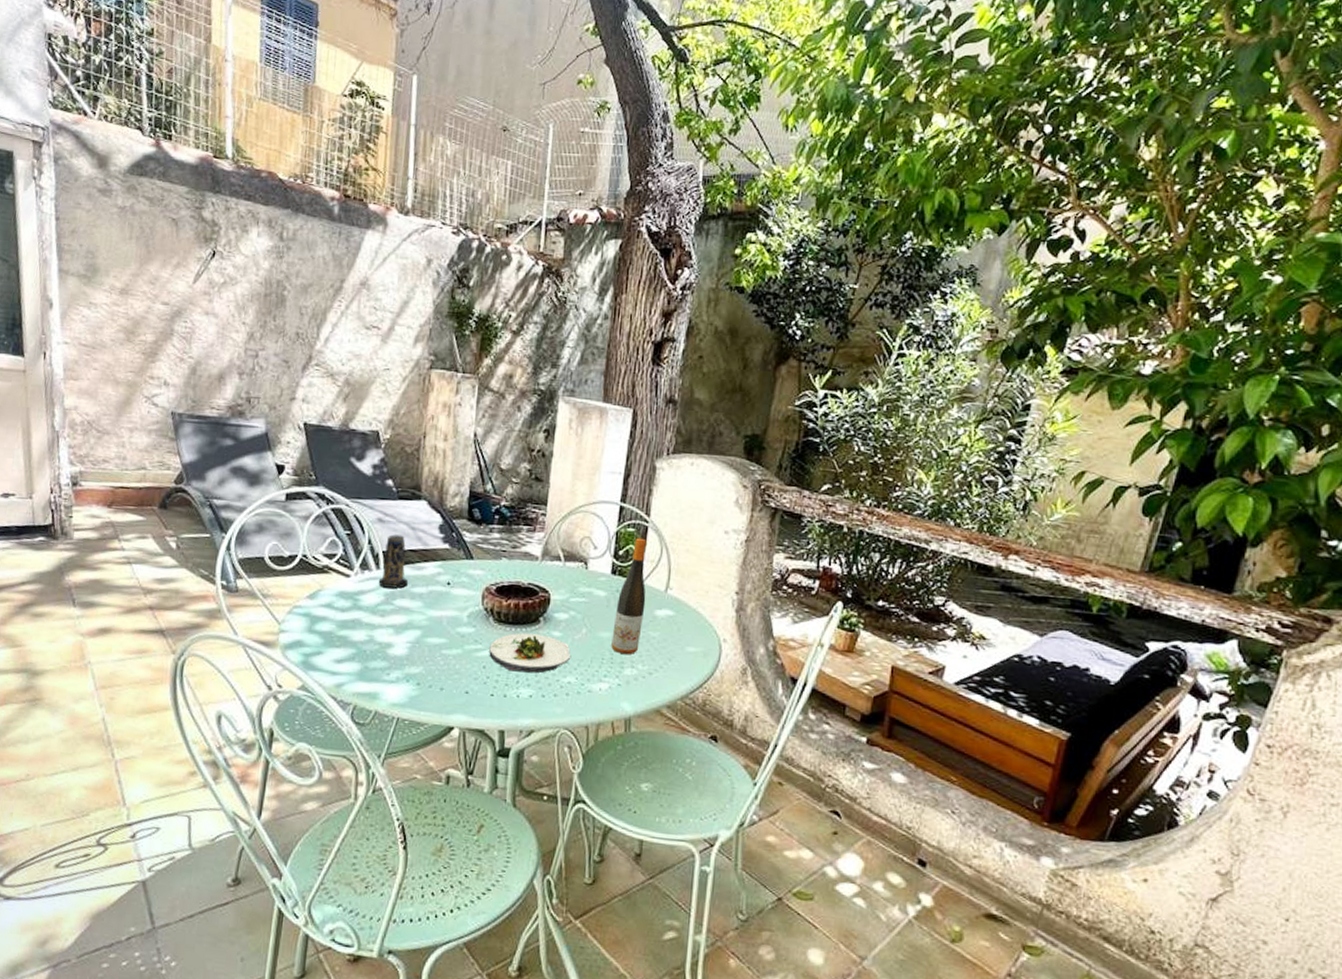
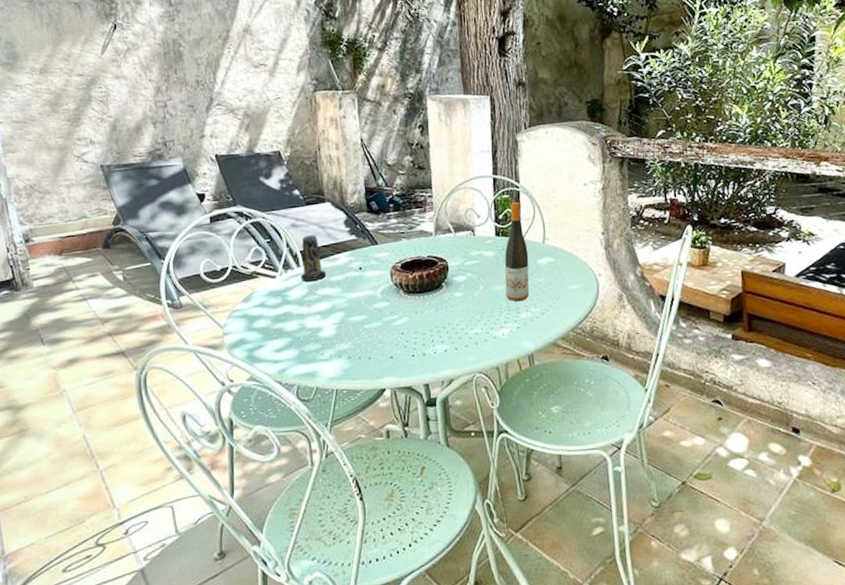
salad plate: present [489,633,571,673] -> none [404,297,474,333]

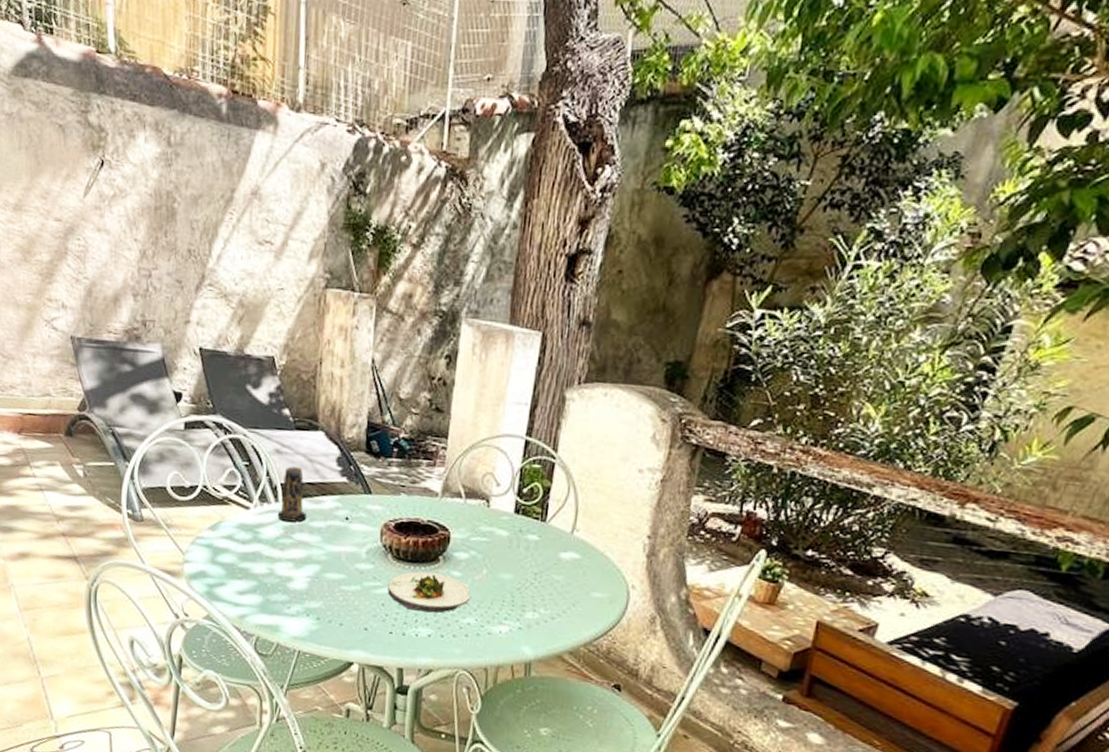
salad plate: none [404,297,474,333] -> present [388,571,471,613]
wine bottle: present [504,201,530,302] -> none [512,475,553,598]

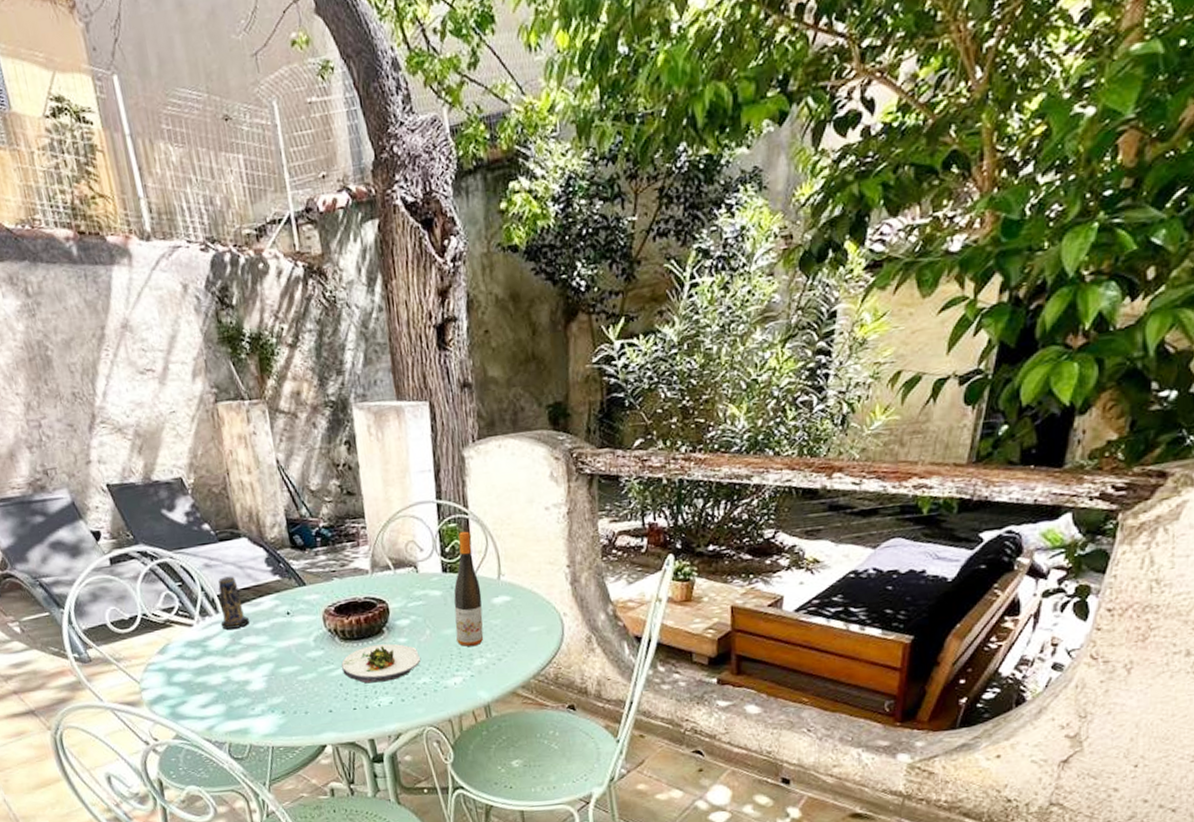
wine bottle: none [512,475,553,598] -> present [453,531,484,647]

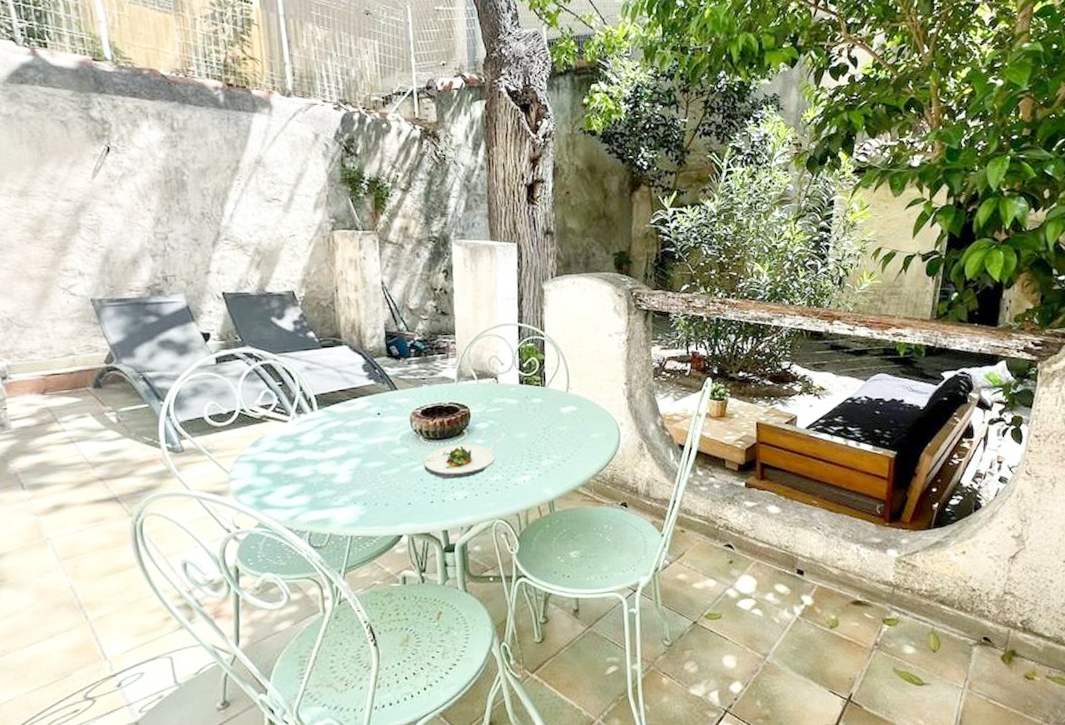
candle: present [218,576,249,629] -> none [314,378,342,426]
wine bottle: present [453,531,484,647] -> none [527,350,552,450]

